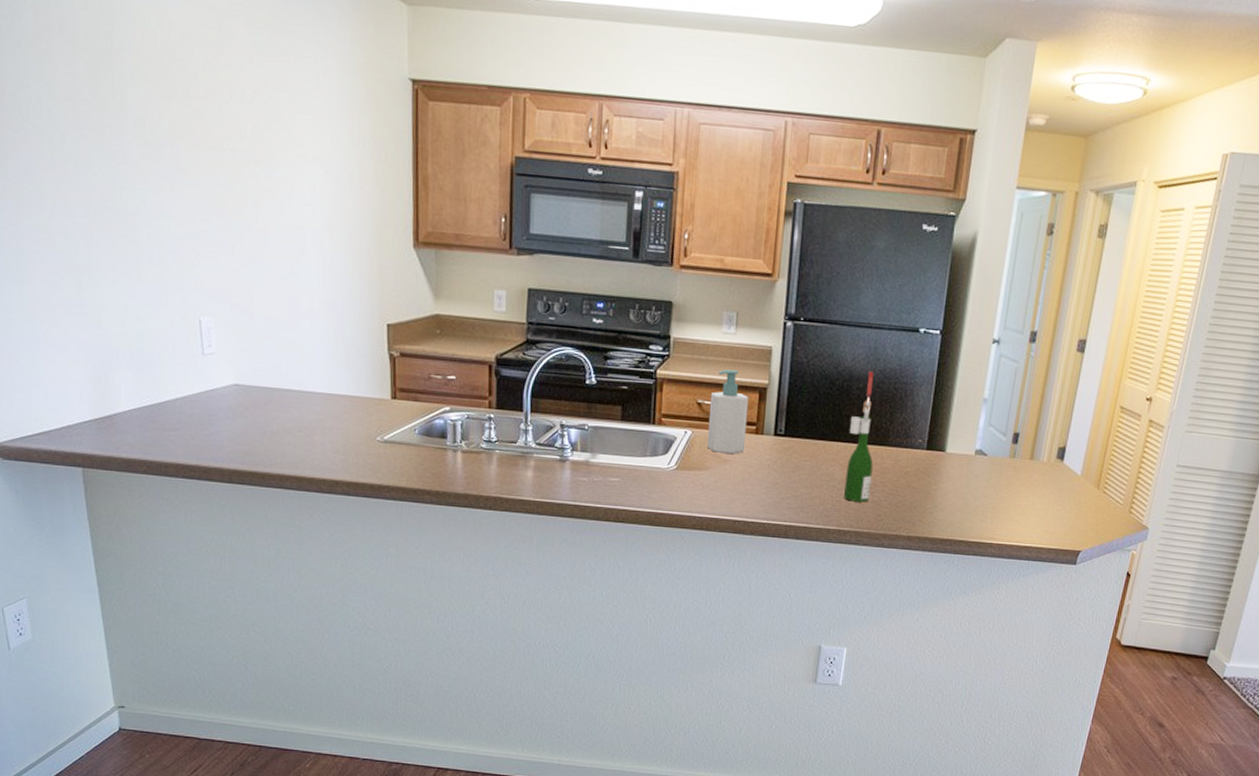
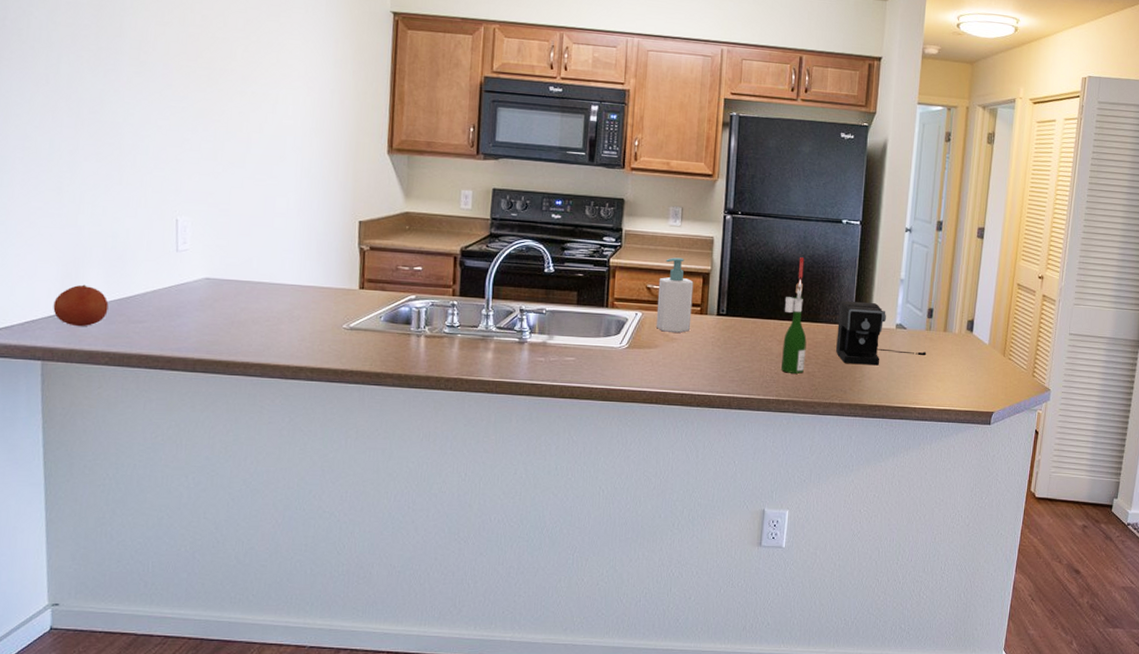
fruit: none [87,389,141,434] -> present [53,284,109,327]
coffee maker: none [905,421,1009,496] -> present [836,300,927,366]

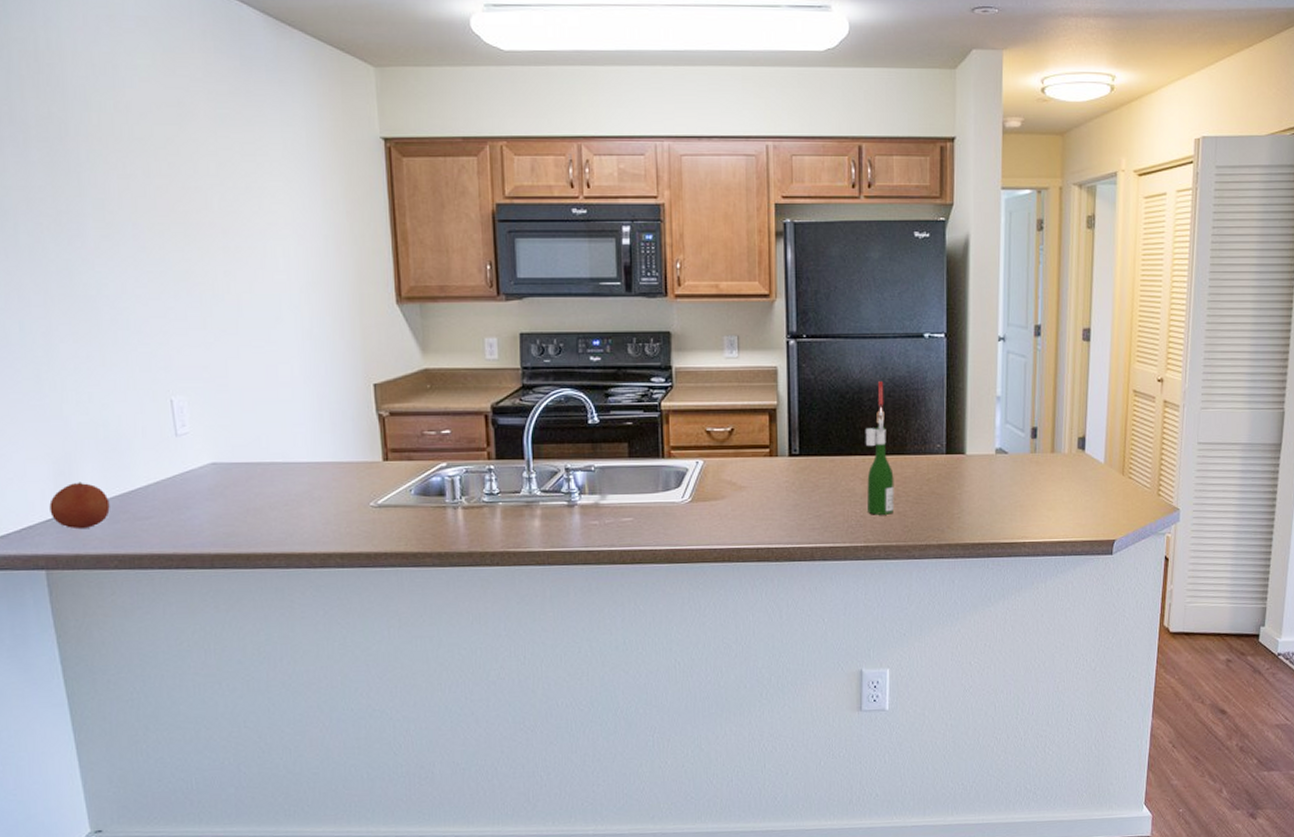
soap bottle: present [655,257,694,333] -> none [719,394,760,480]
coffee maker: present [836,300,927,366] -> none [928,426,1033,499]

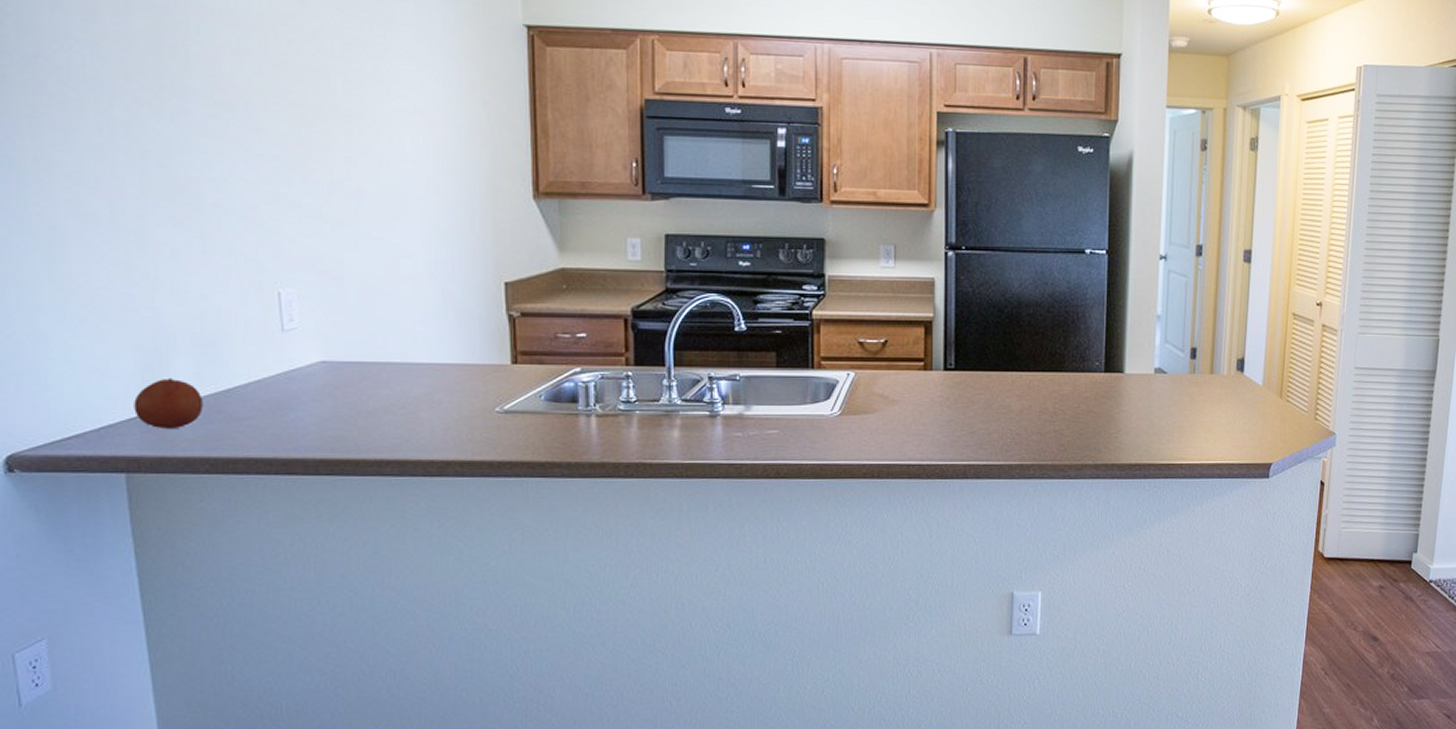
wine bottle: present [865,381,895,515] -> none [1022,296,1051,433]

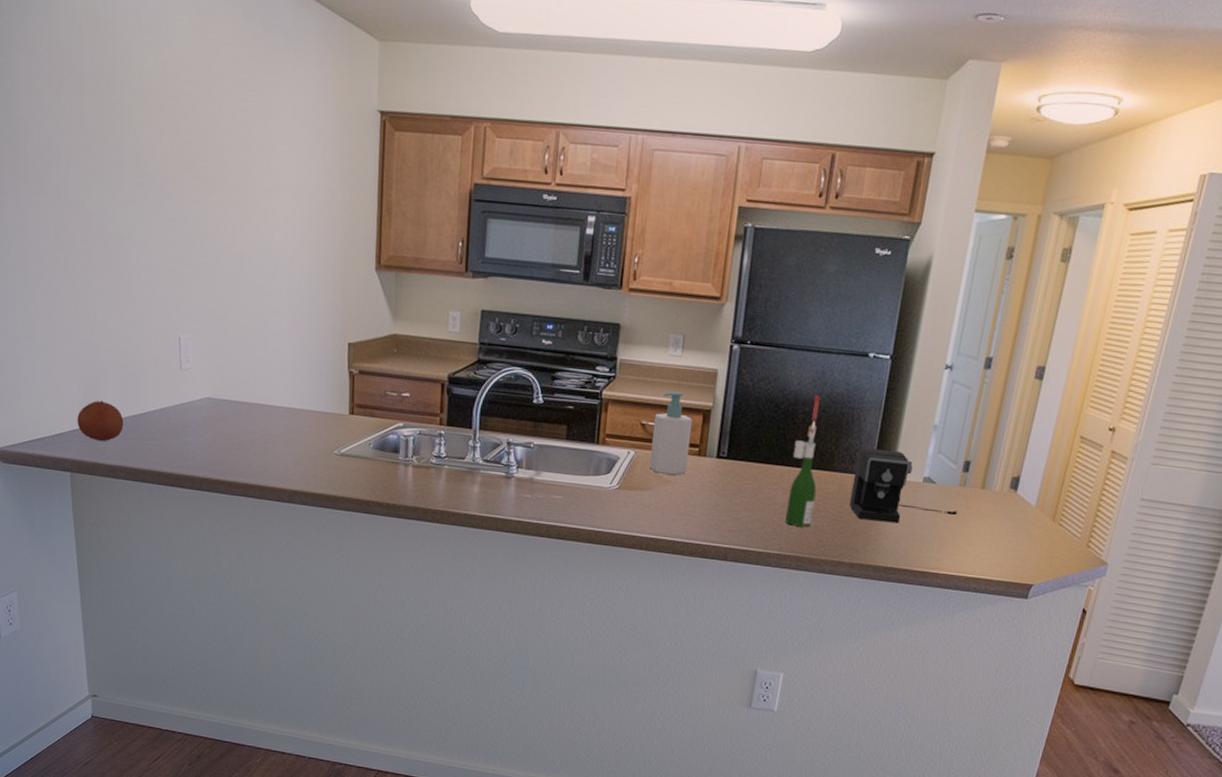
soap bottle: none [872,304,914,393] -> present [649,391,693,475]
wine bottle: none [1022,296,1051,433] -> present [785,396,821,527]
coffee maker: none [1086,344,1192,418] -> present [849,447,958,524]

